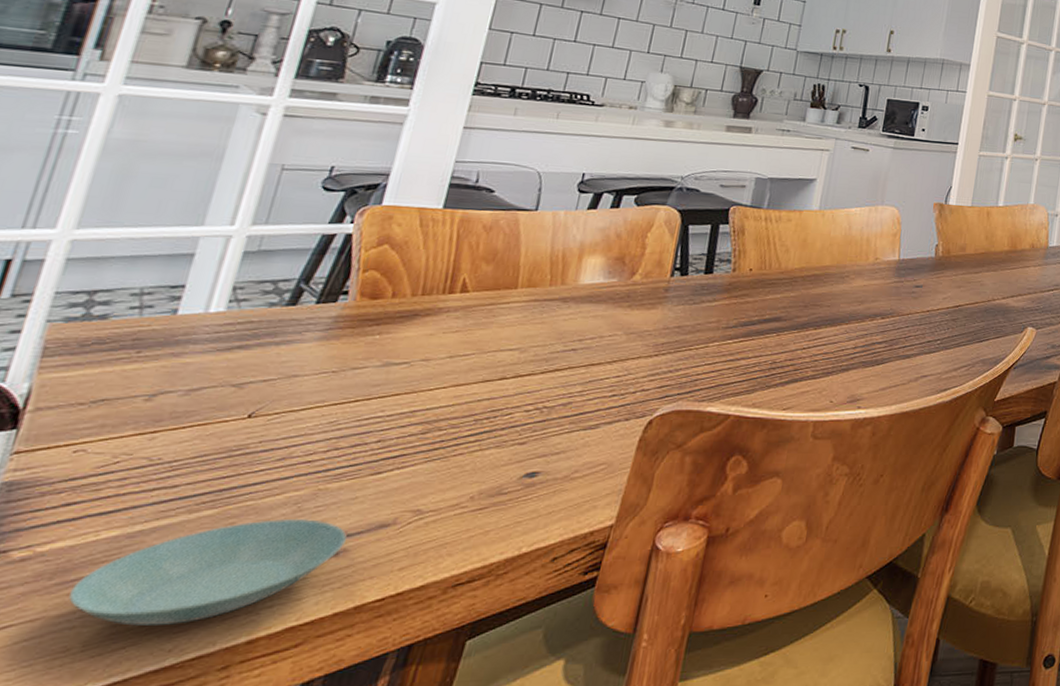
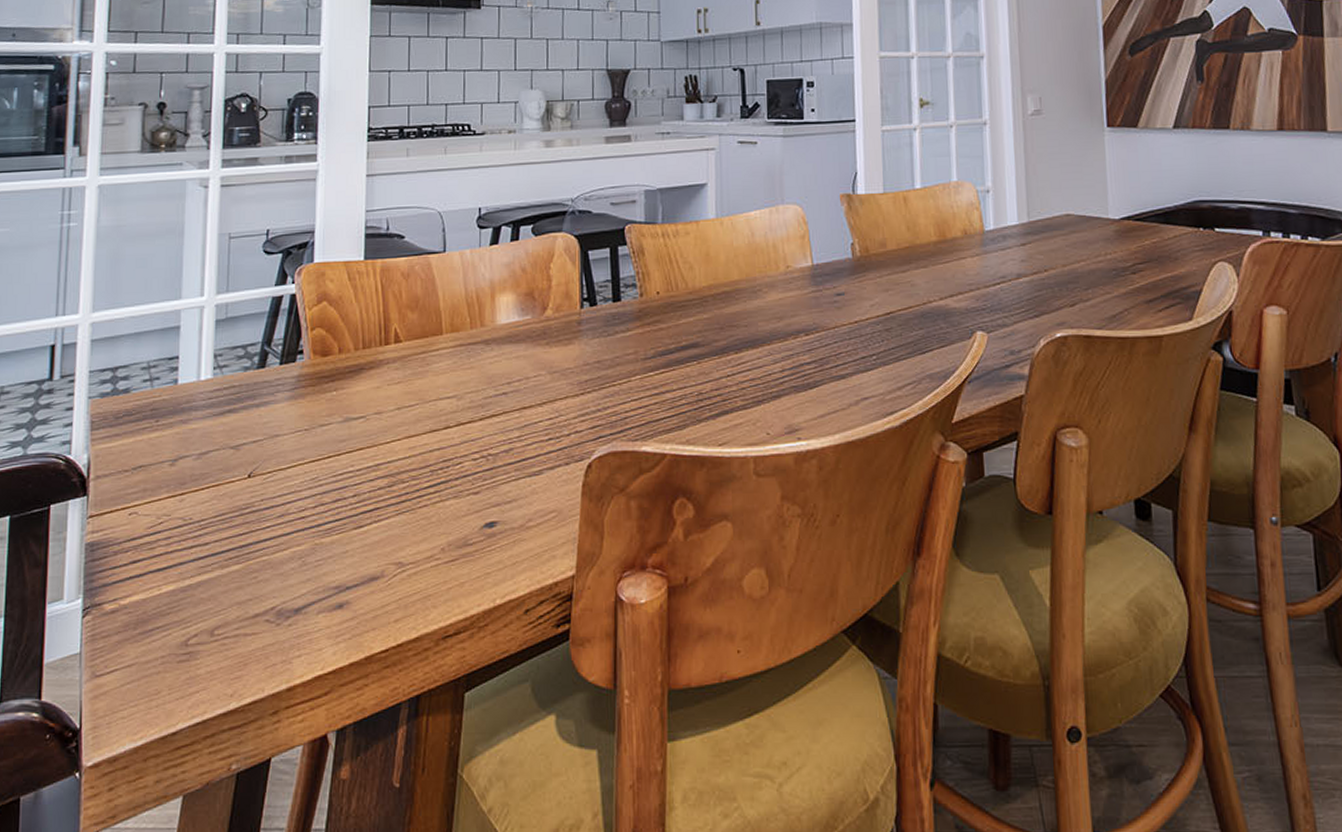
saucer: present [69,518,347,626] -> none [151,572,346,672]

